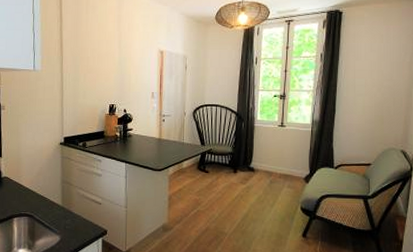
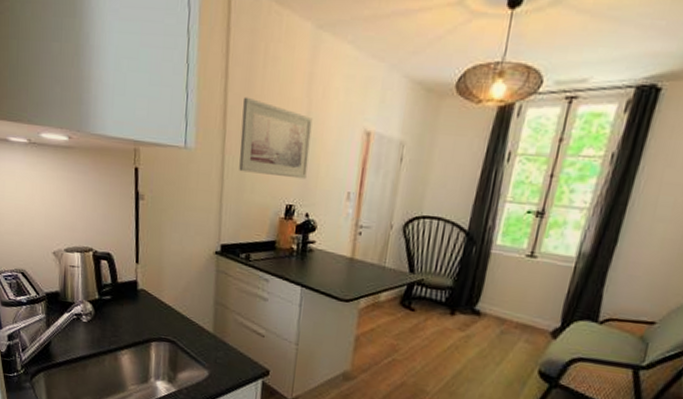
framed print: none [73,33,123,86] -> present [239,96,313,180]

